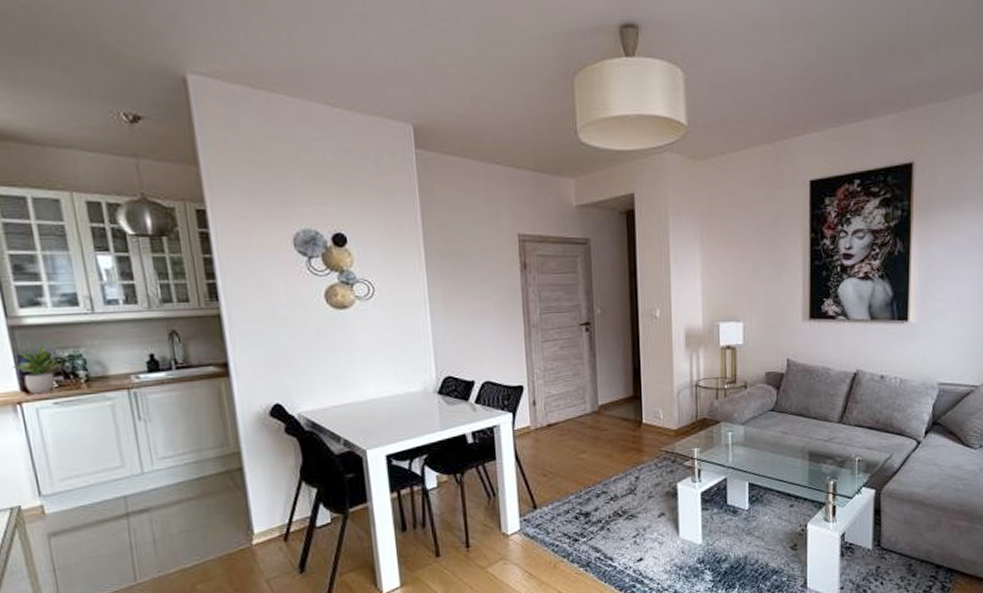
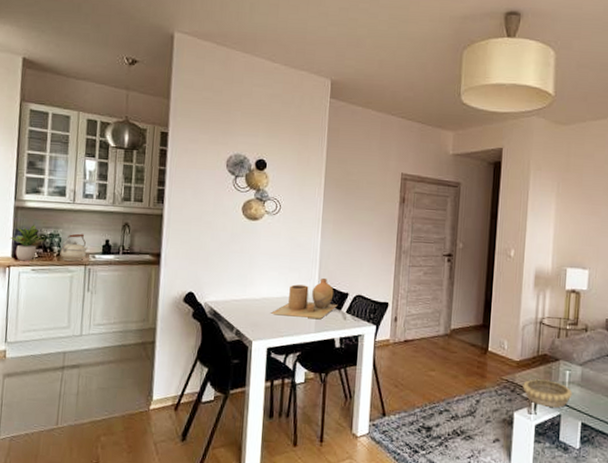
kettle: none [88,350,127,386] -> present [60,233,88,261]
vase: none [382,368,464,417] -> present [270,278,338,319]
decorative bowl: none [684,444,737,473] -> present [523,379,573,408]

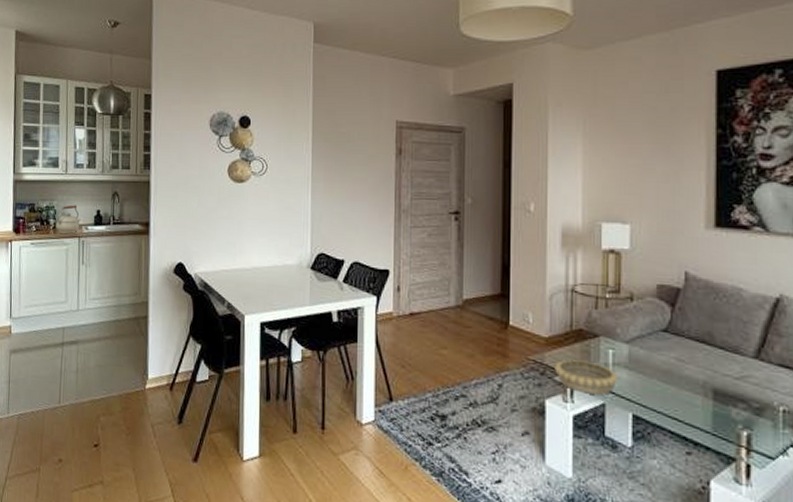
potted plant: present [11,224,45,262] -> none [12,197,42,235]
vase: present [270,278,338,319] -> none [262,244,334,289]

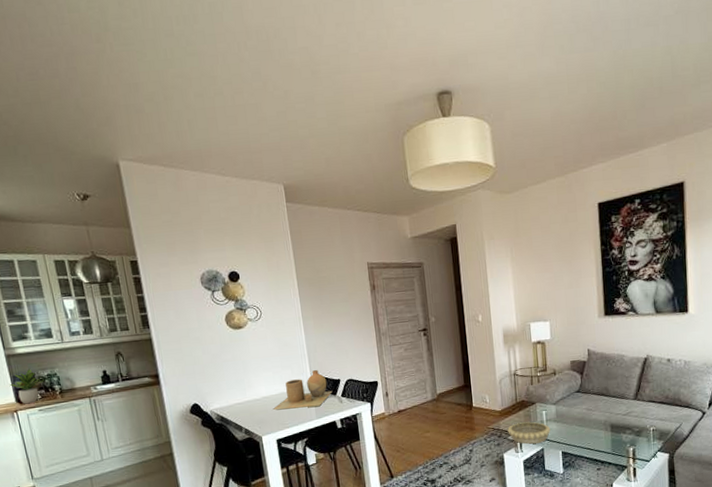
potted plant: none [12,197,42,235] -> present [10,368,44,404]
kettle: present [55,205,81,233] -> none [61,369,88,397]
vase: none [262,244,334,289] -> present [272,370,333,411]

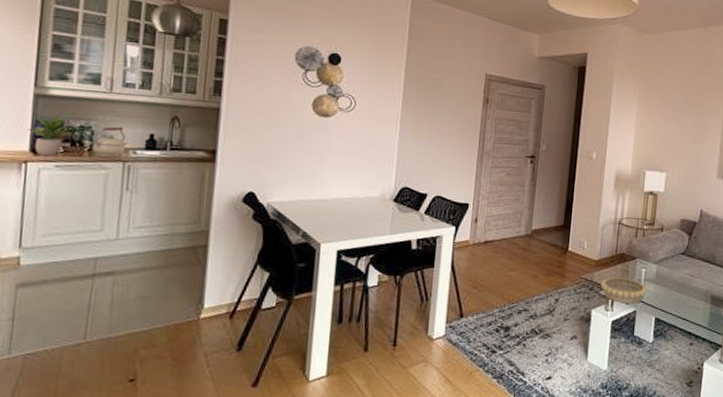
kettle: none [61,369,88,397] -> present [92,126,127,157]
vase: present [272,370,333,411] -> none [341,179,416,220]

